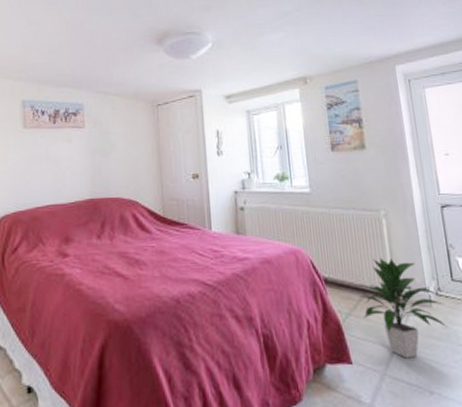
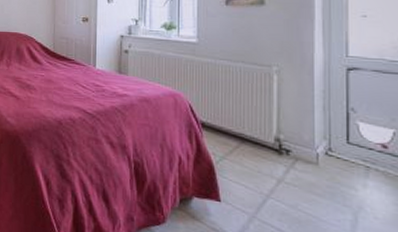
indoor plant: present [359,257,448,359] -> none [237,111,335,208]

